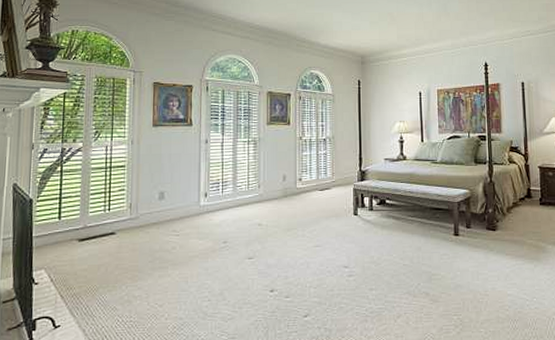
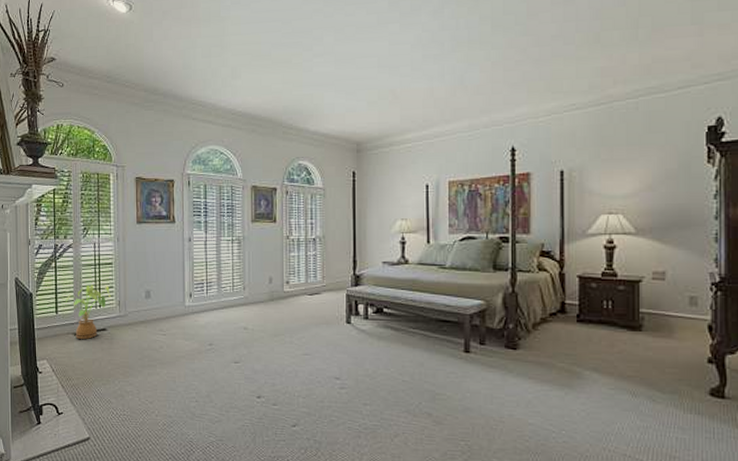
house plant: none [71,187,122,246] -> present [66,284,111,340]

